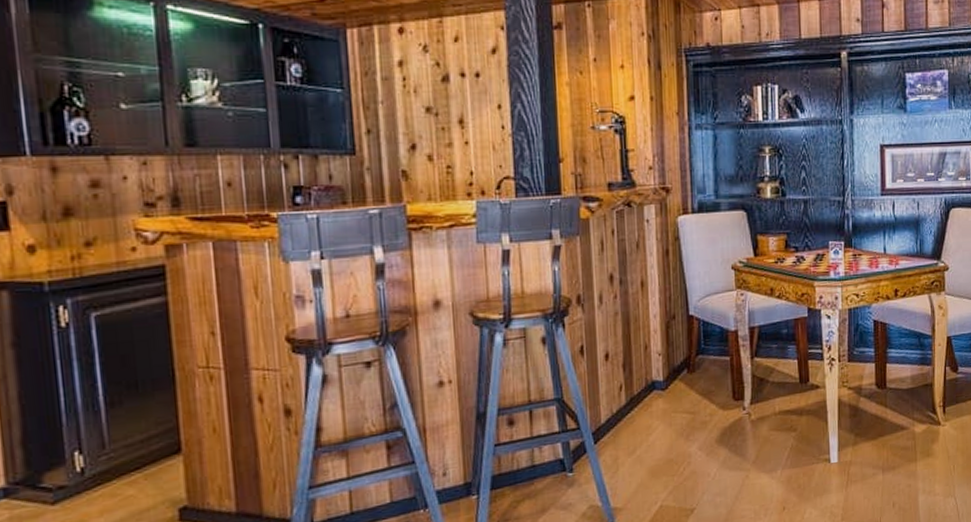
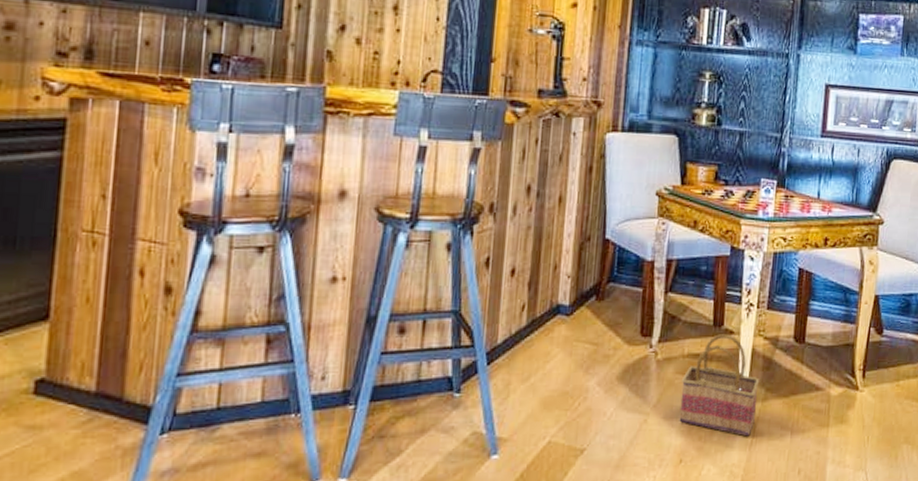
basket: none [775,388,848,480] -> present [679,333,759,437]

